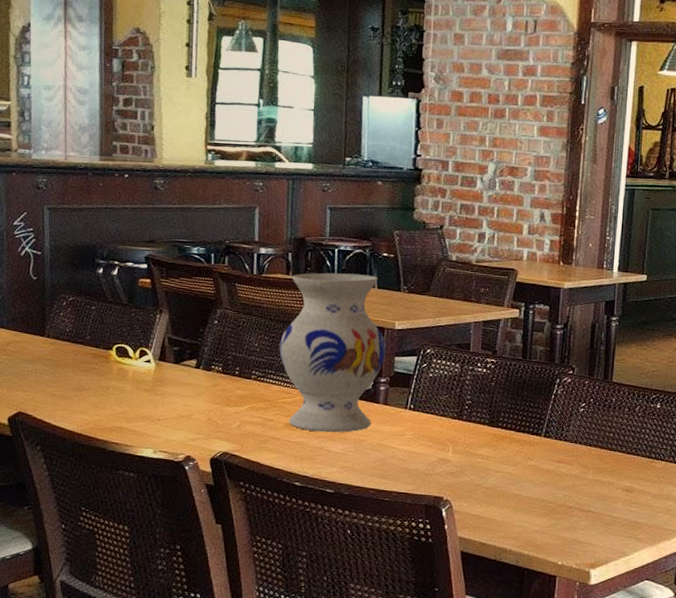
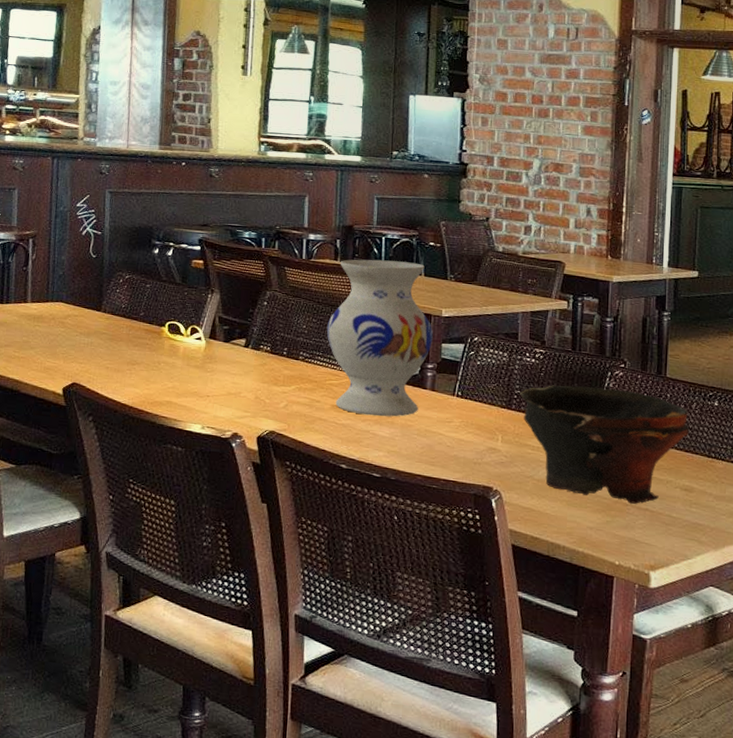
bowl: none [471,394,633,506] -> present [520,385,690,504]

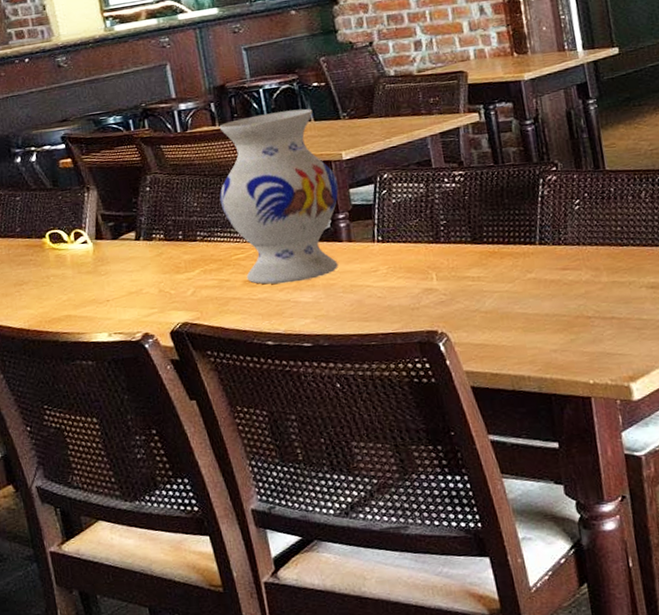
bowl: present [520,385,690,504] -> none [446,193,644,317]

